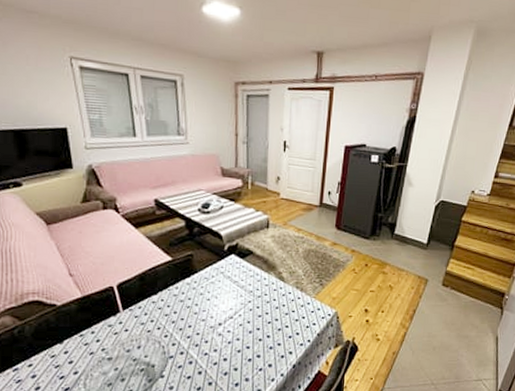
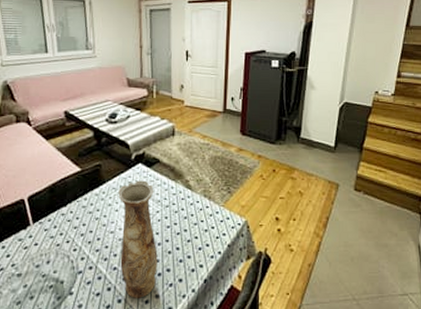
vase: none [210,271,249,381] -> present [118,180,158,298]

